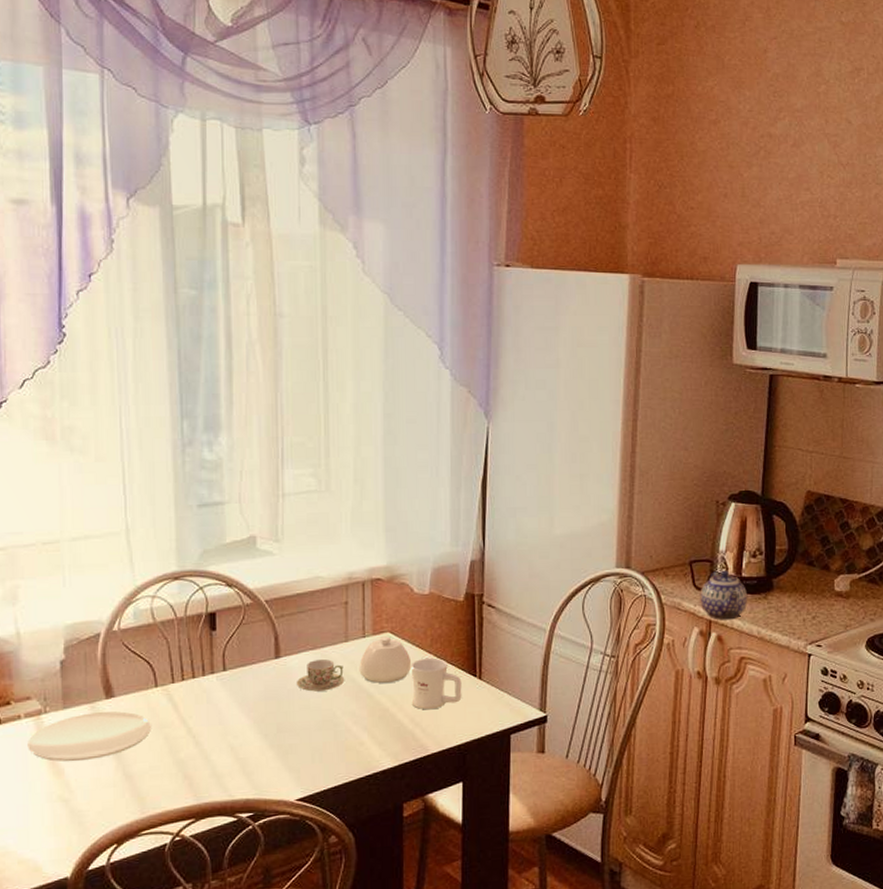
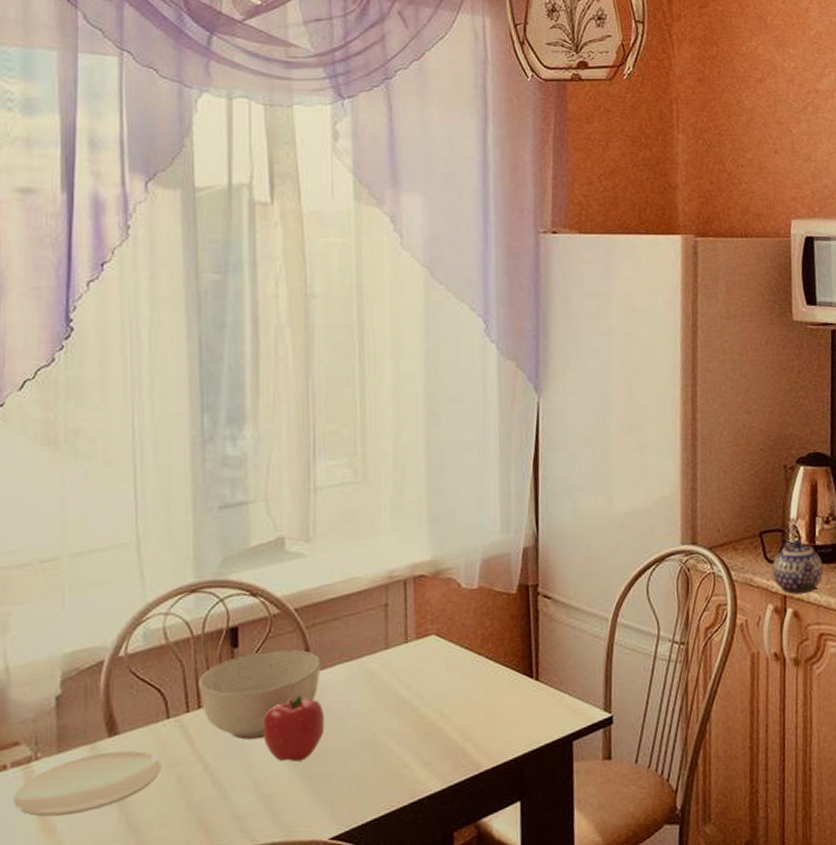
bowl: none [182,634,289,711] -> present [198,649,322,740]
fruit: none [237,676,292,733] -> present [262,695,325,762]
teacup: present [296,659,345,692] -> none [329,671,386,710]
sugar bowl: present [359,636,412,683] -> none [401,639,461,694]
mug: present [410,657,462,710] -> none [459,659,517,721]

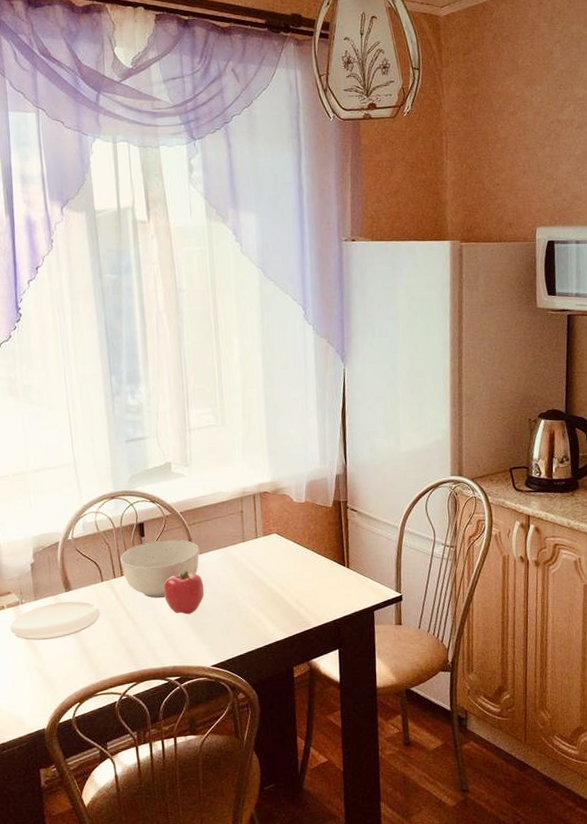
teapot: present [772,539,824,595] -> none [519,474,559,515]

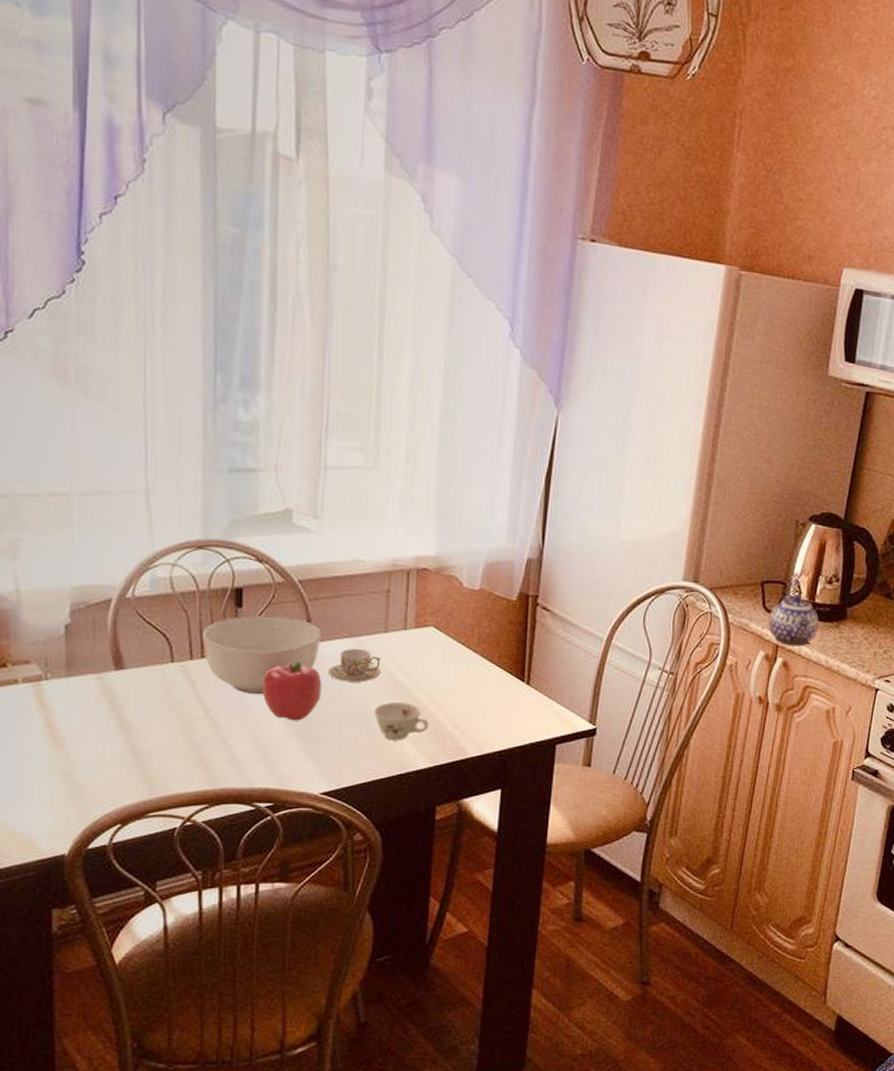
plate: present [10,601,101,641] -> none [25,683,166,734]
teacup: none [206,556,244,582] -> present [327,649,382,683]
teacup: none [242,592,281,621] -> present [374,702,429,741]
teapot: none [519,474,559,515] -> present [768,594,820,647]

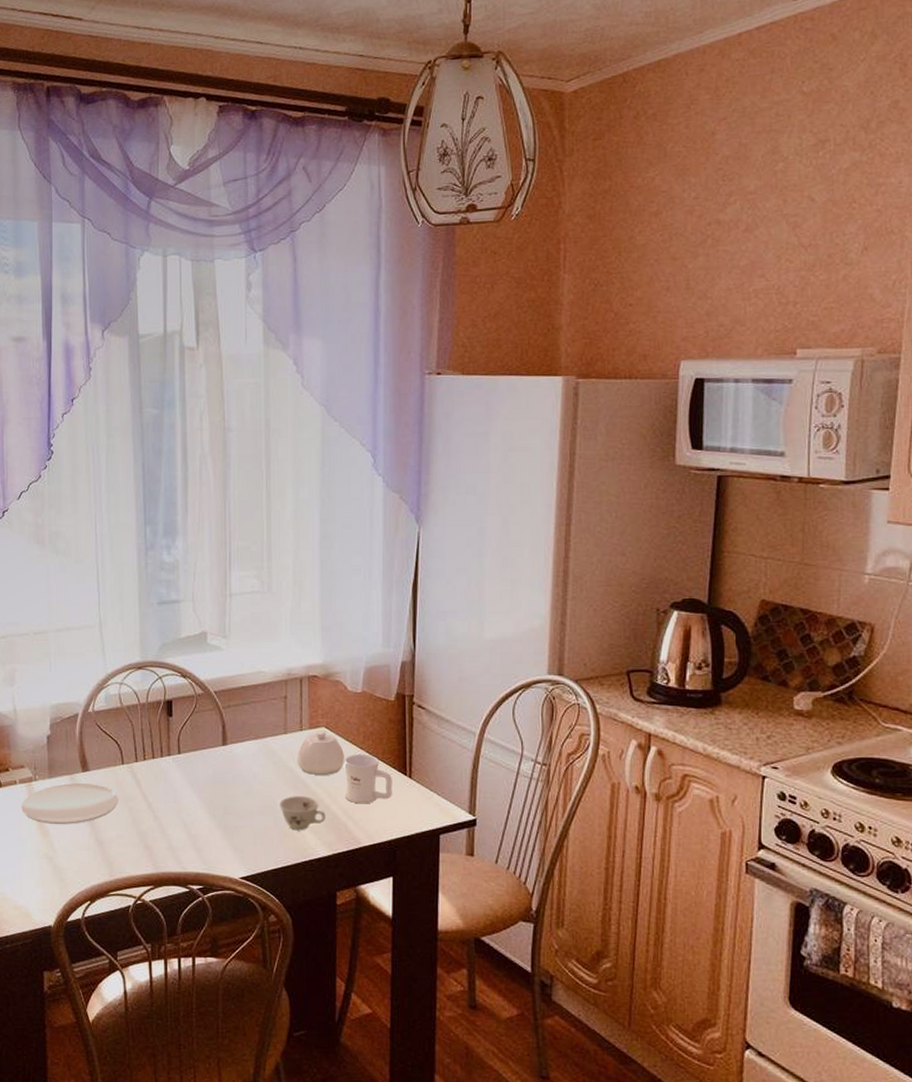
plate: none [25,683,166,734] -> present [21,783,119,825]
bowl: present [202,614,322,695] -> none [144,722,235,791]
fruit: present [261,661,322,721] -> none [190,761,237,813]
teacup: present [327,649,382,683] -> none [240,749,284,779]
sugar bowl: none [397,631,456,680] -> present [297,731,345,775]
mug: none [452,657,508,712] -> present [344,753,393,804]
teapot: present [768,594,820,647] -> none [638,681,692,734]

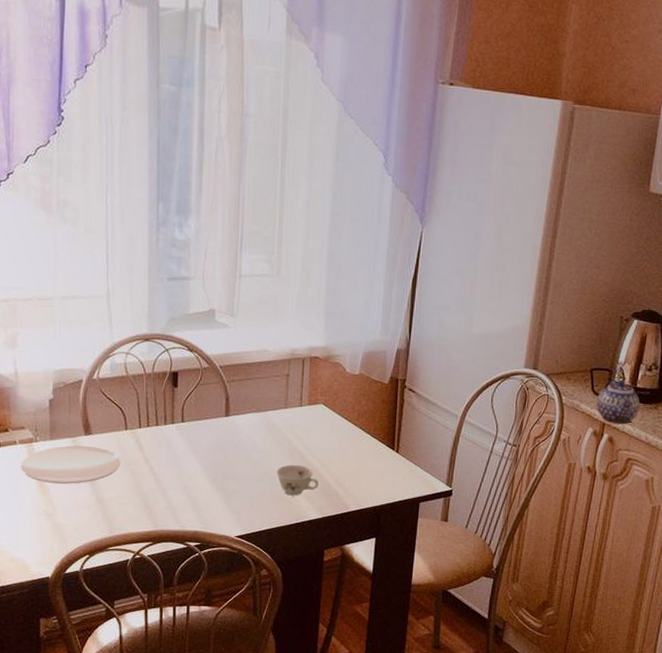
sugar bowl: present [297,731,345,775] -> none [295,407,340,447]
mug: present [344,753,393,804] -> none [337,429,381,474]
teapot: none [638,681,692,734] -> present [596,379,641,425]

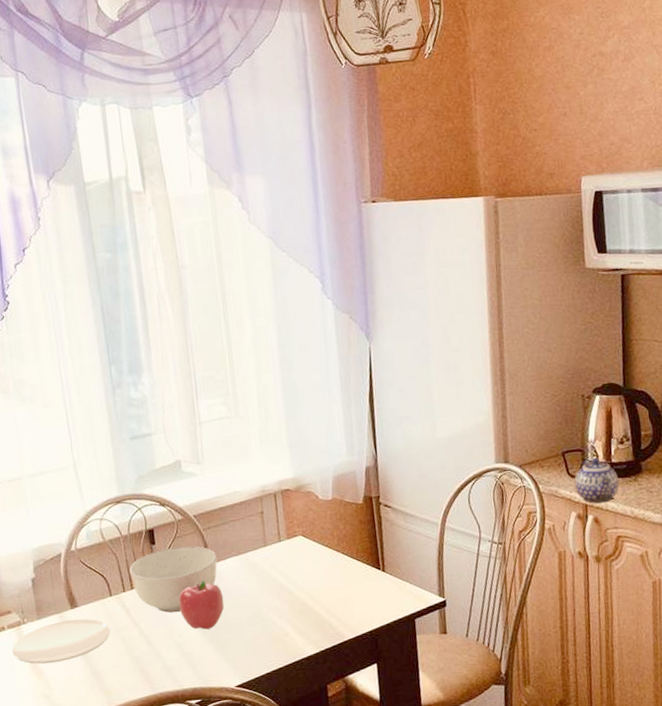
bowl: none [148,393,238,457] -> present [129,546,218,613]
fruit: none [192,431,237,478] -> present [178,581,225,630]
teacup: present [276,465,319,496] -> none [266,601,311,635]

